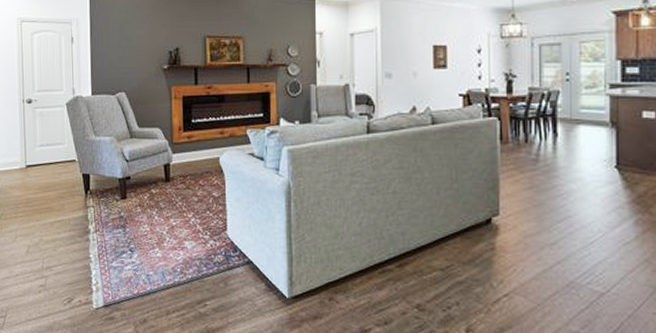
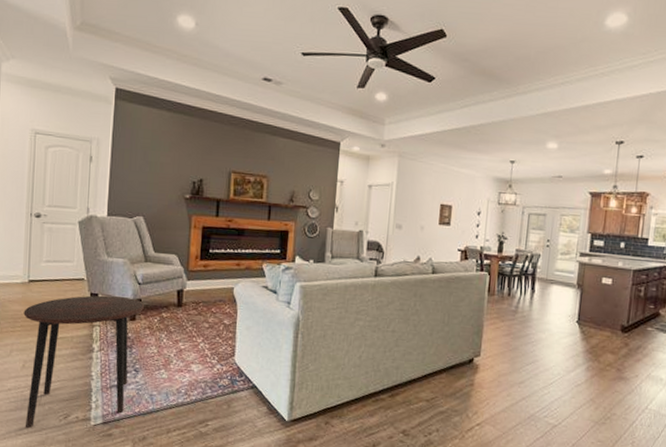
side table: none [24,175,134,314] -> present [23,295,145,429]

